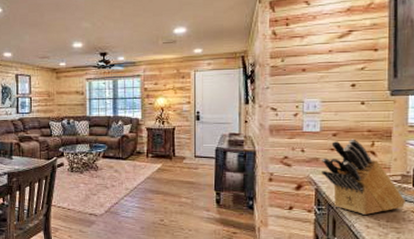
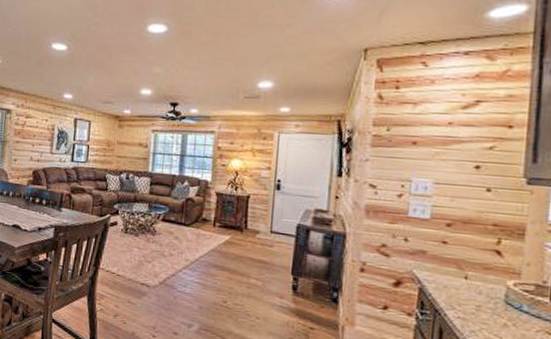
knife block: present [322,139,405,215] -> none [428,232,539,329]

